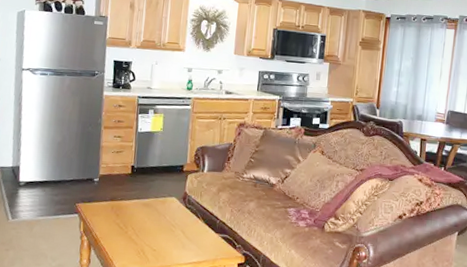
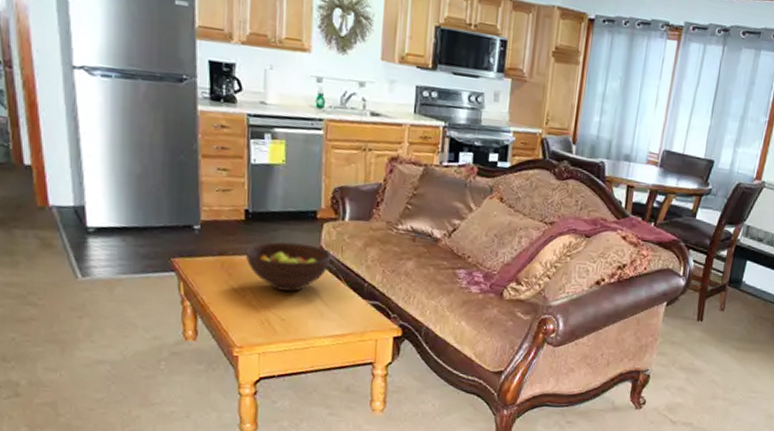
fruit bowl: none [129,189,193,228] -> present [245,241,332,292]

